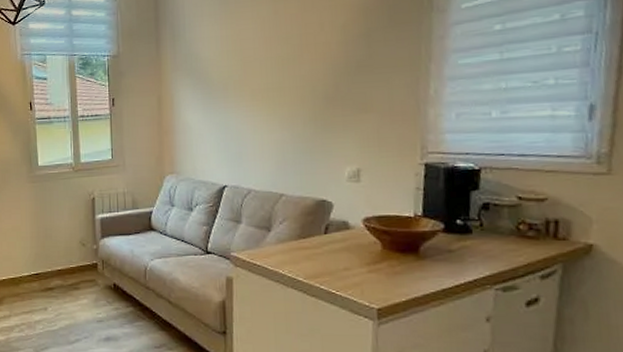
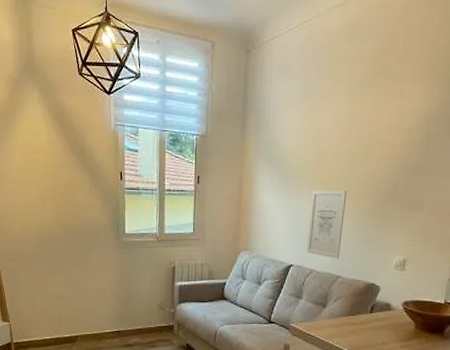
wall art: none [240,99,281,175] -> present [307,190,347,259]

